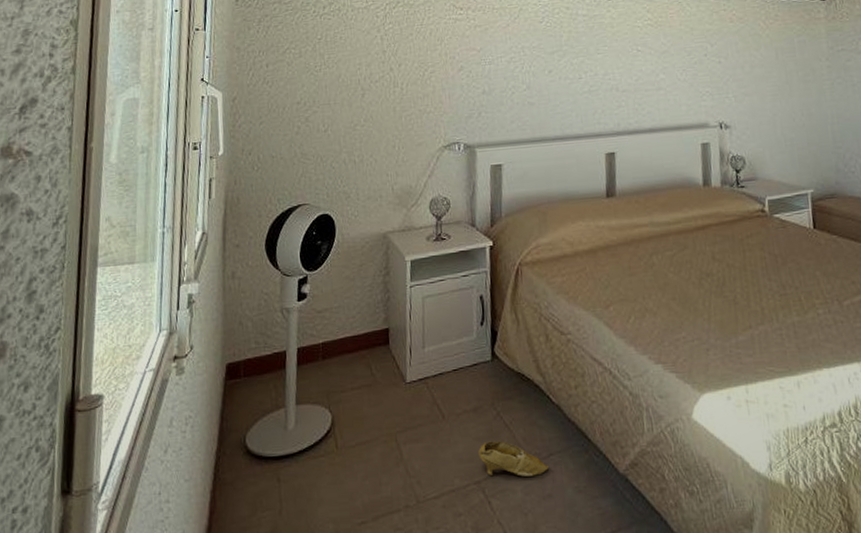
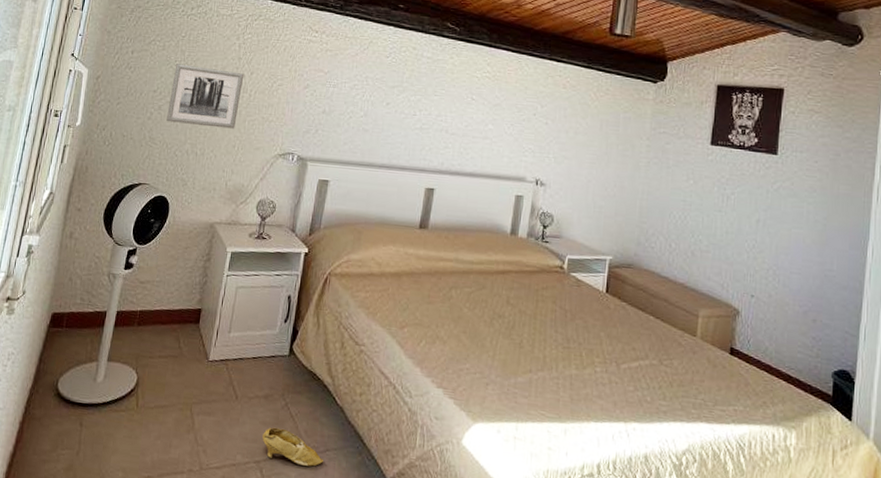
wall art: none [315,66,392,134] -> present [166,64,244,129]

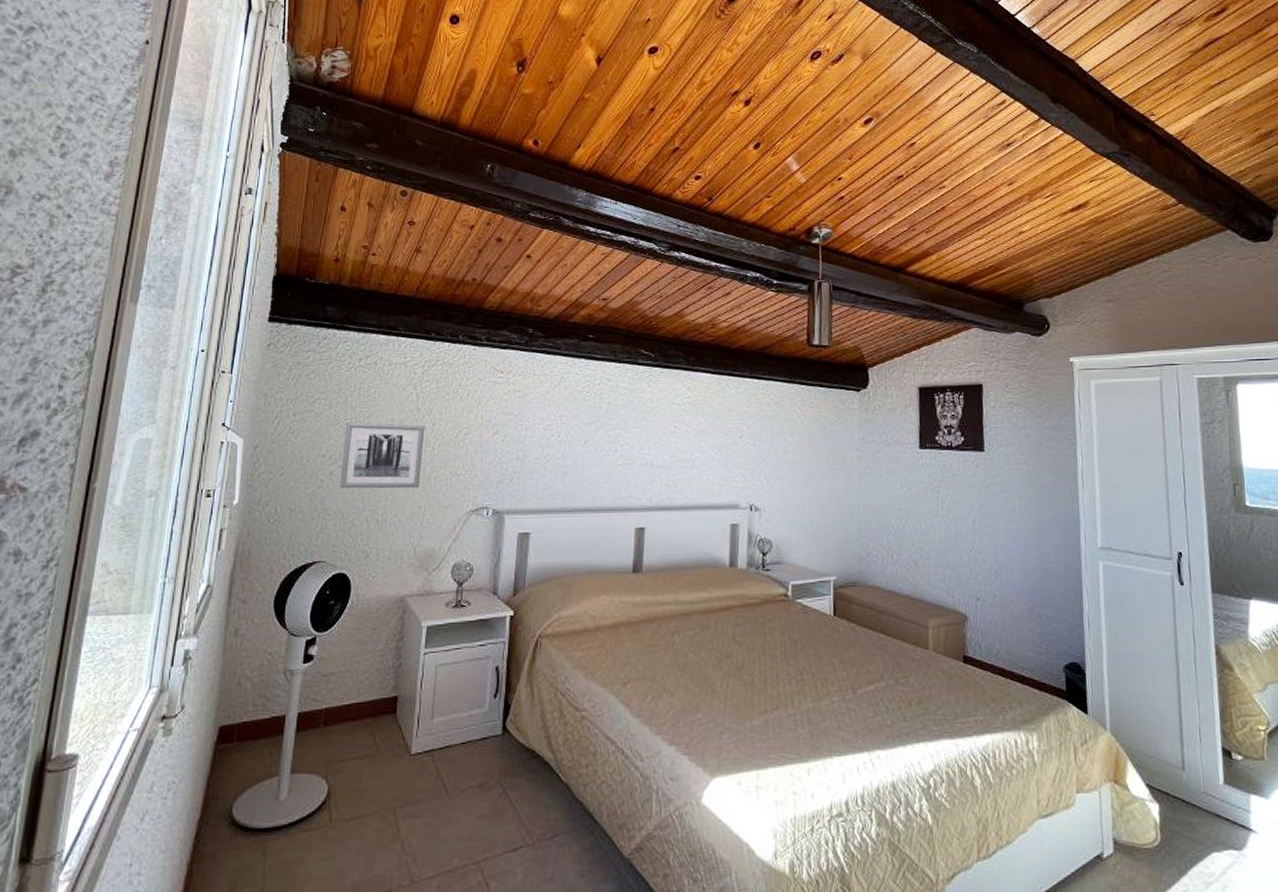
shoe: present [262,427,323,467] -> none [481,819,552,858]

